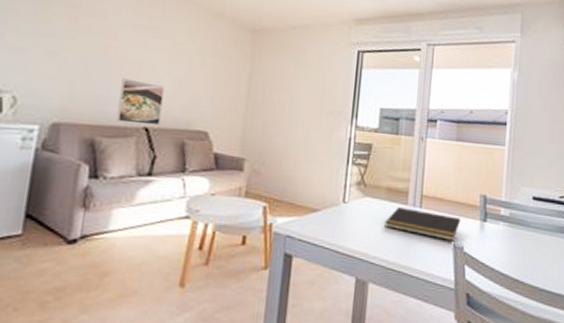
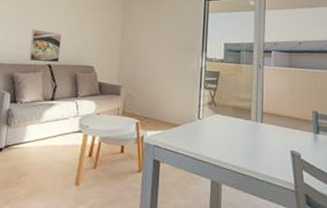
notepad: present [384,207,460,240] -> none [233,122,296,150]

